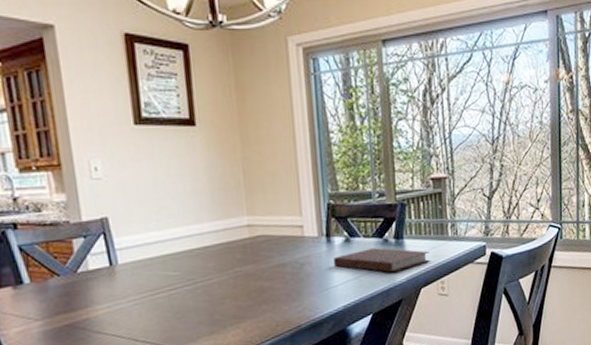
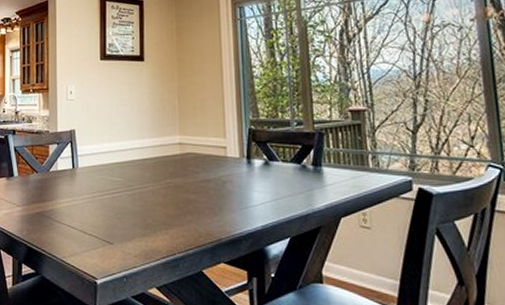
notebook: present [334,248,430,273] -> none [253,173,350,199]

